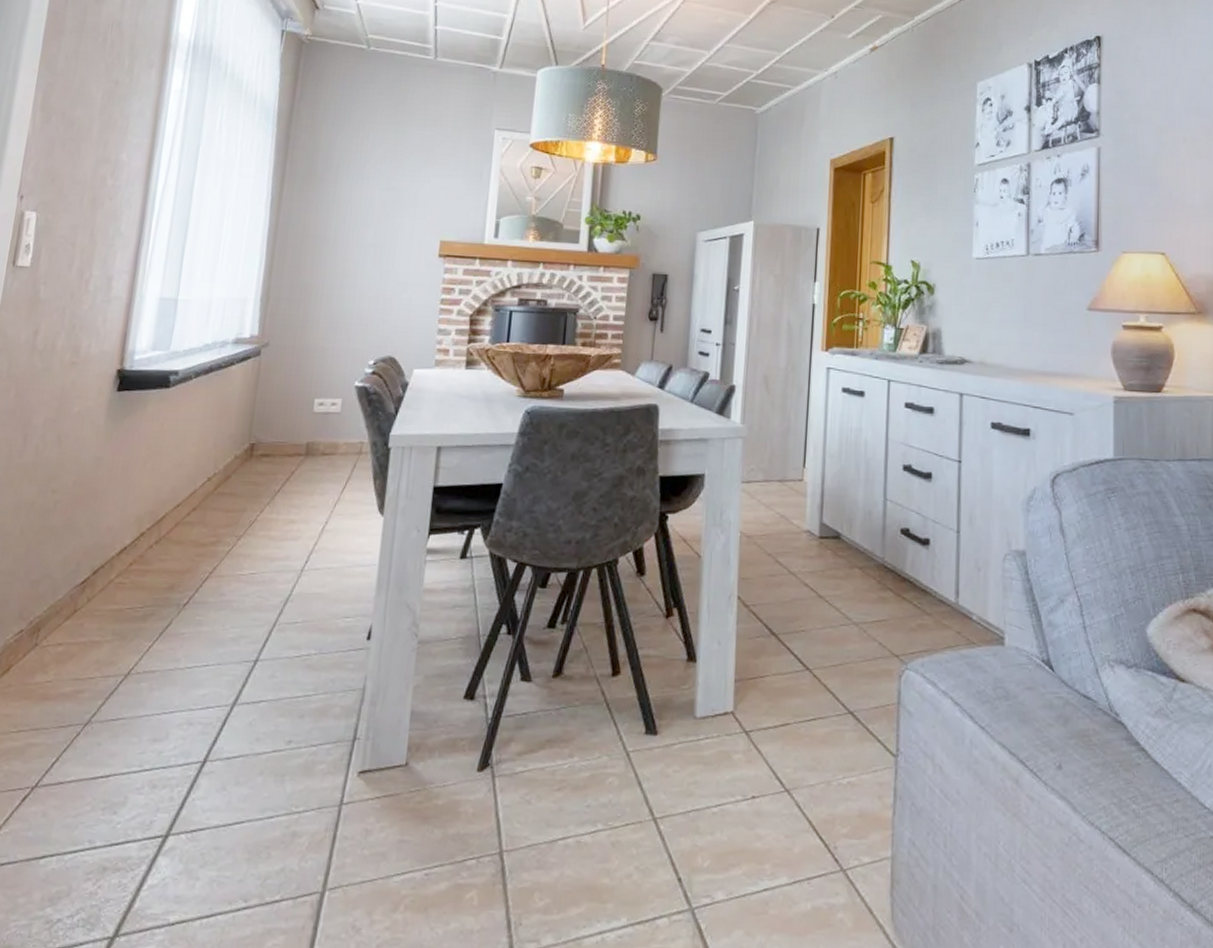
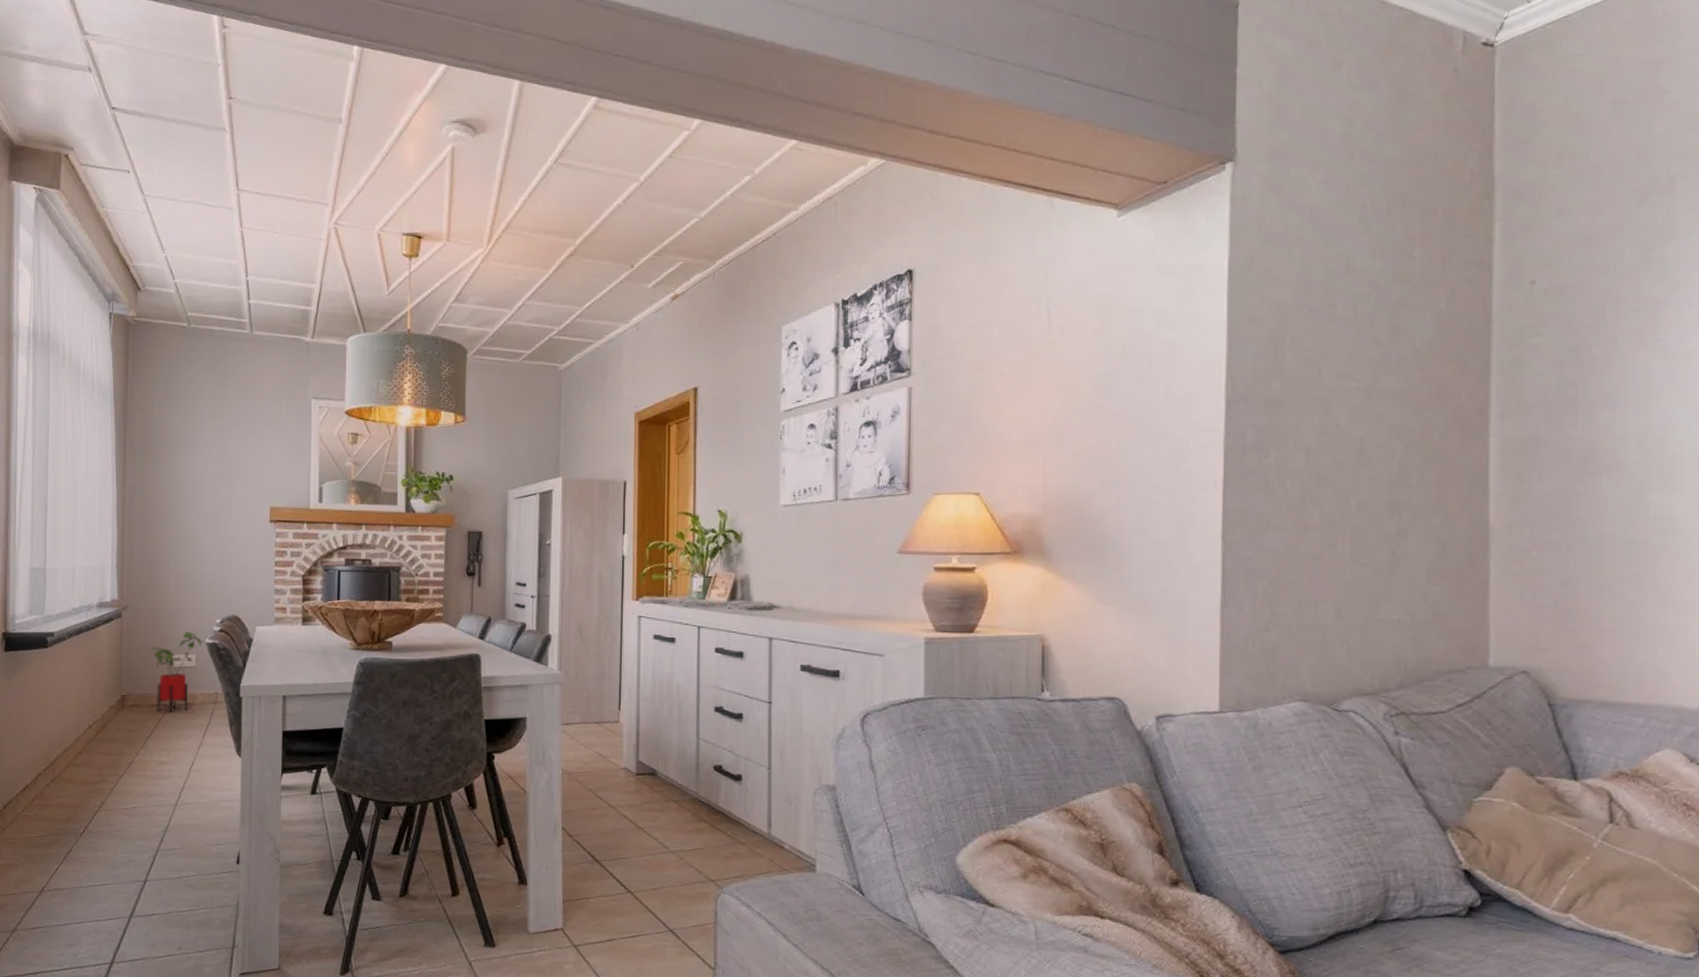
house plant: none [290,373,353,464] -> present [151,632,204,713]

